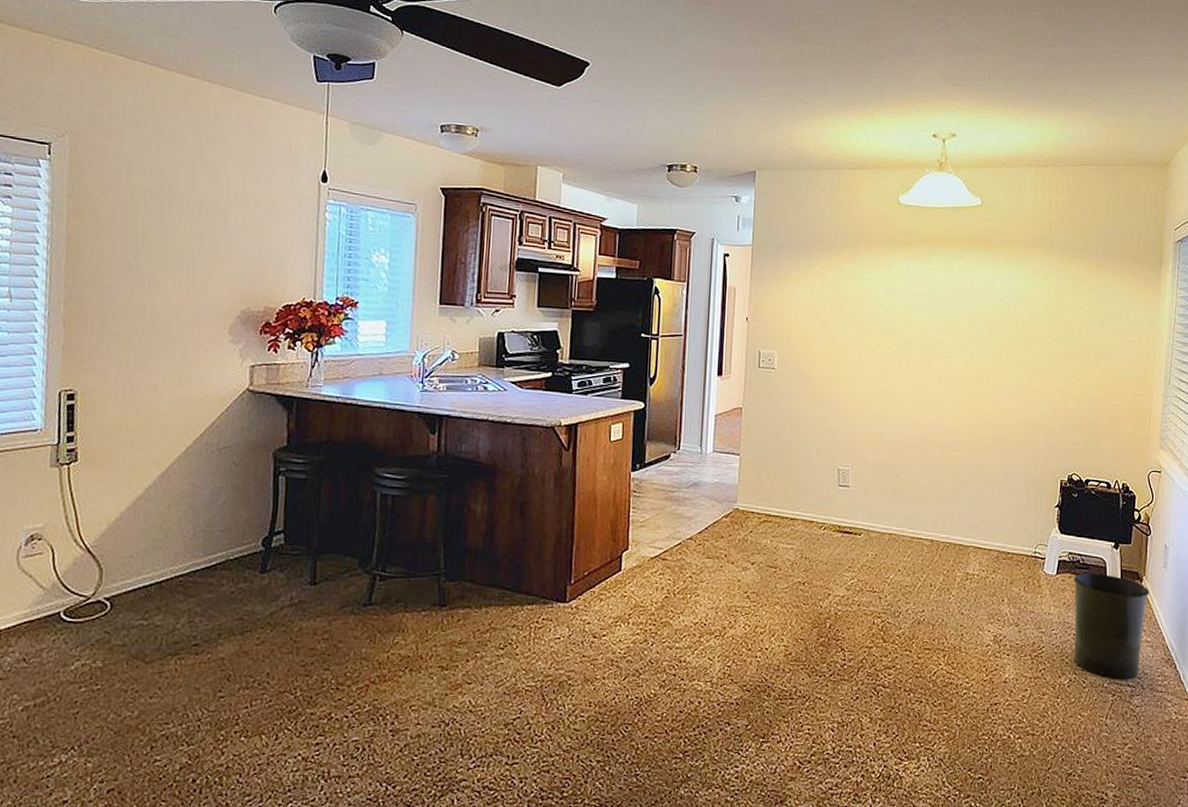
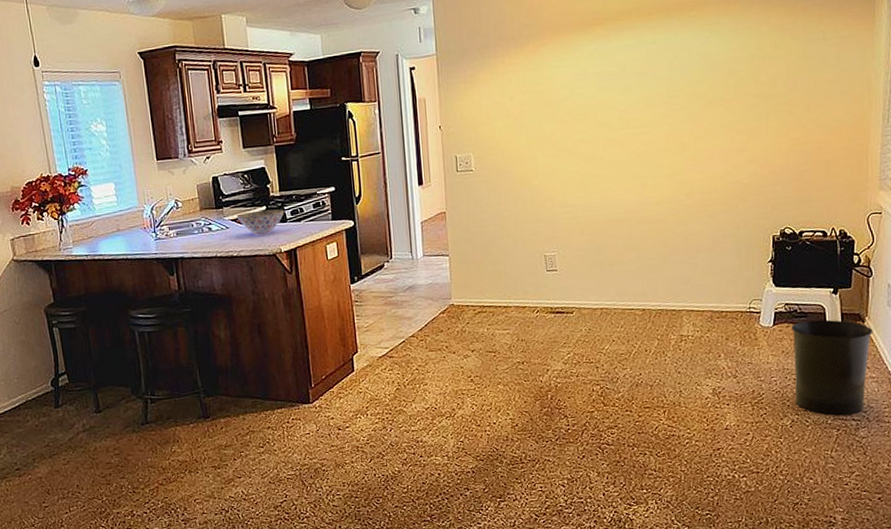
bowl: none [517,376,571,404] -> present [236,209,285,236]

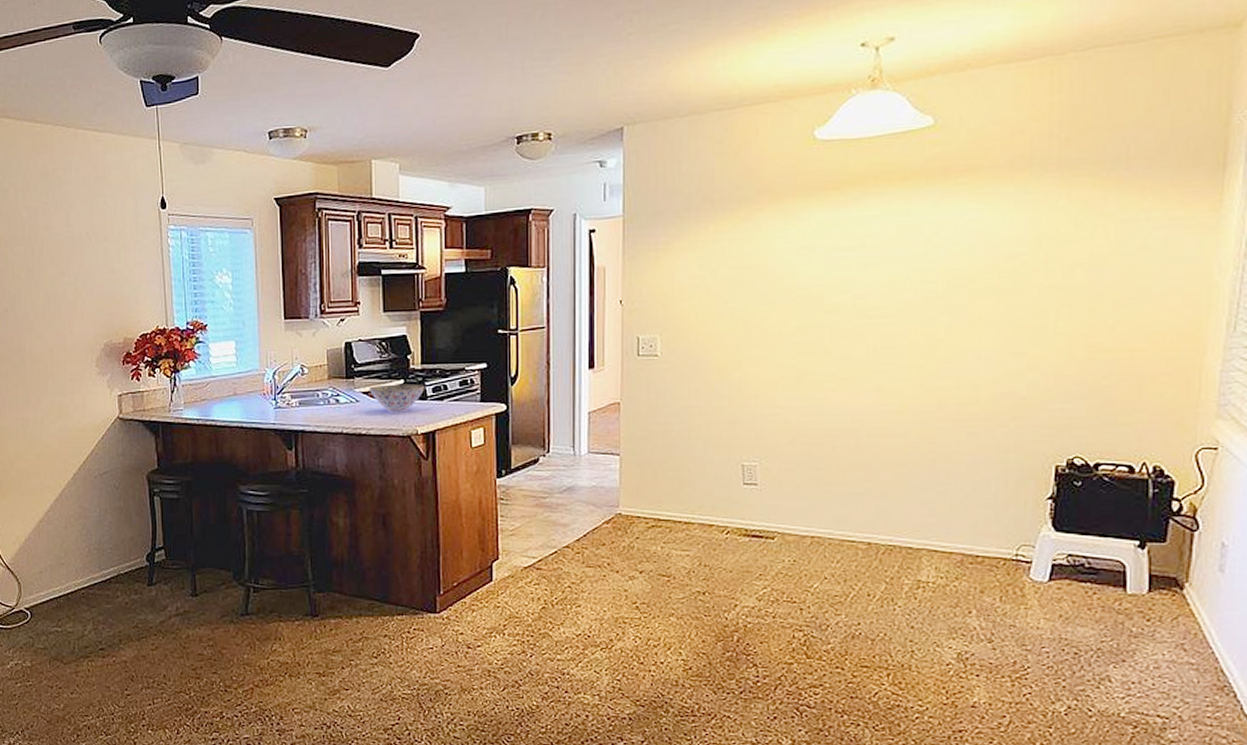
waste bin: present [792,319,873,415] -> none [1074,580,1195,708]

